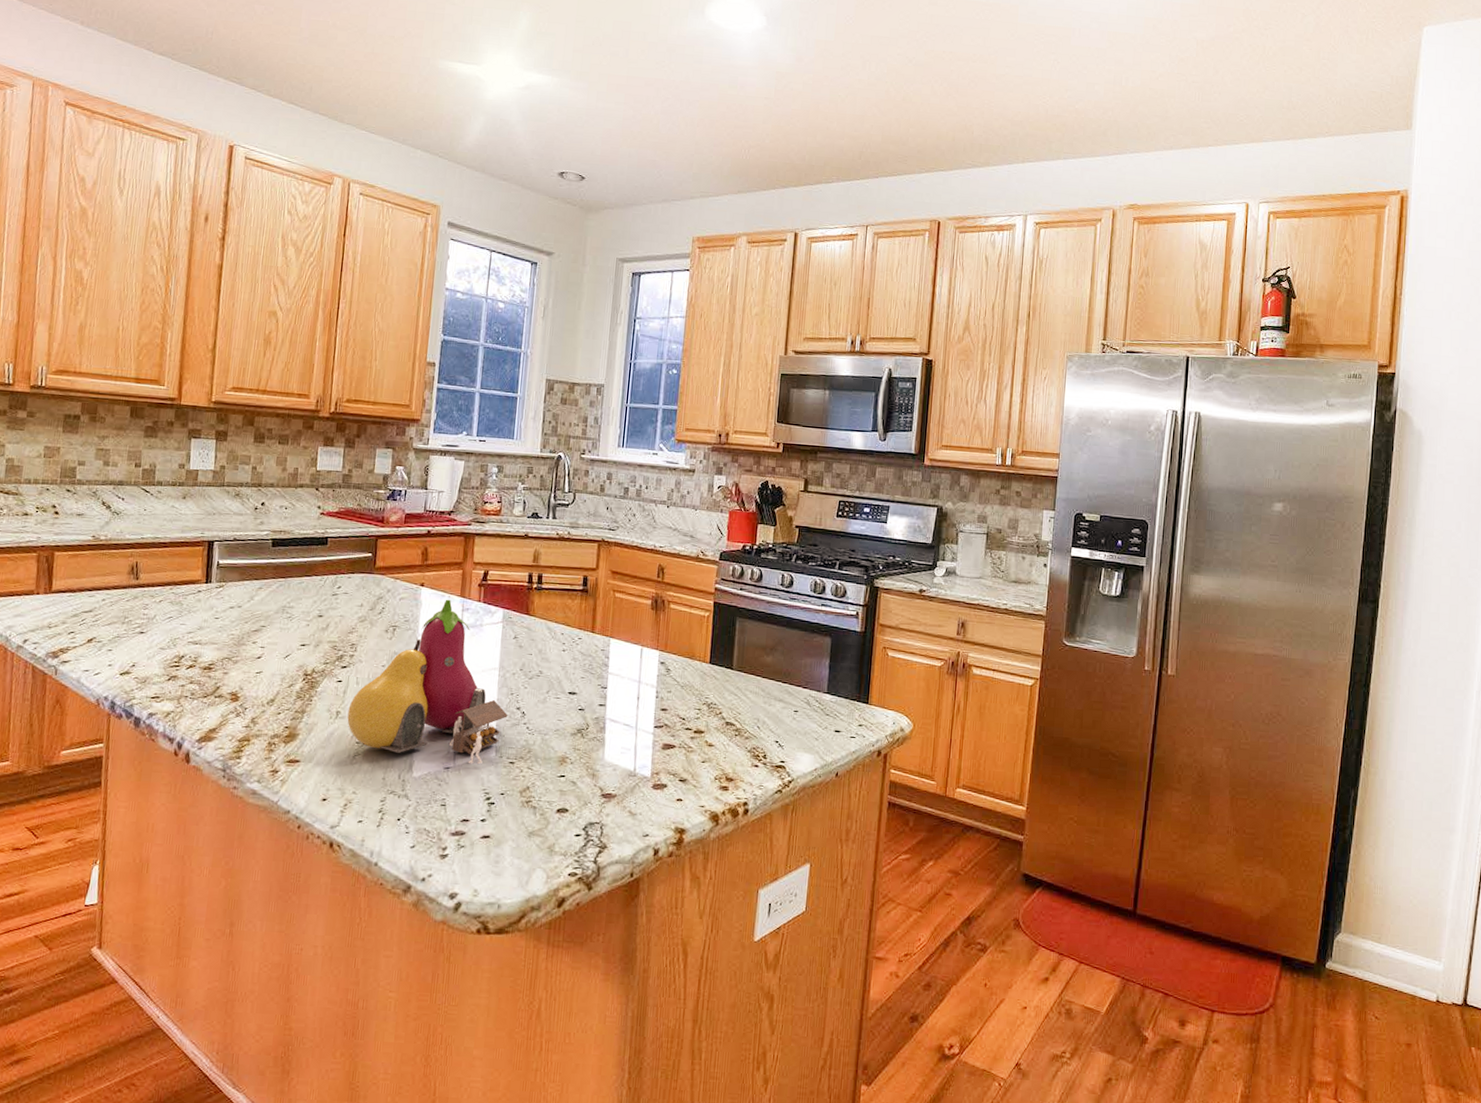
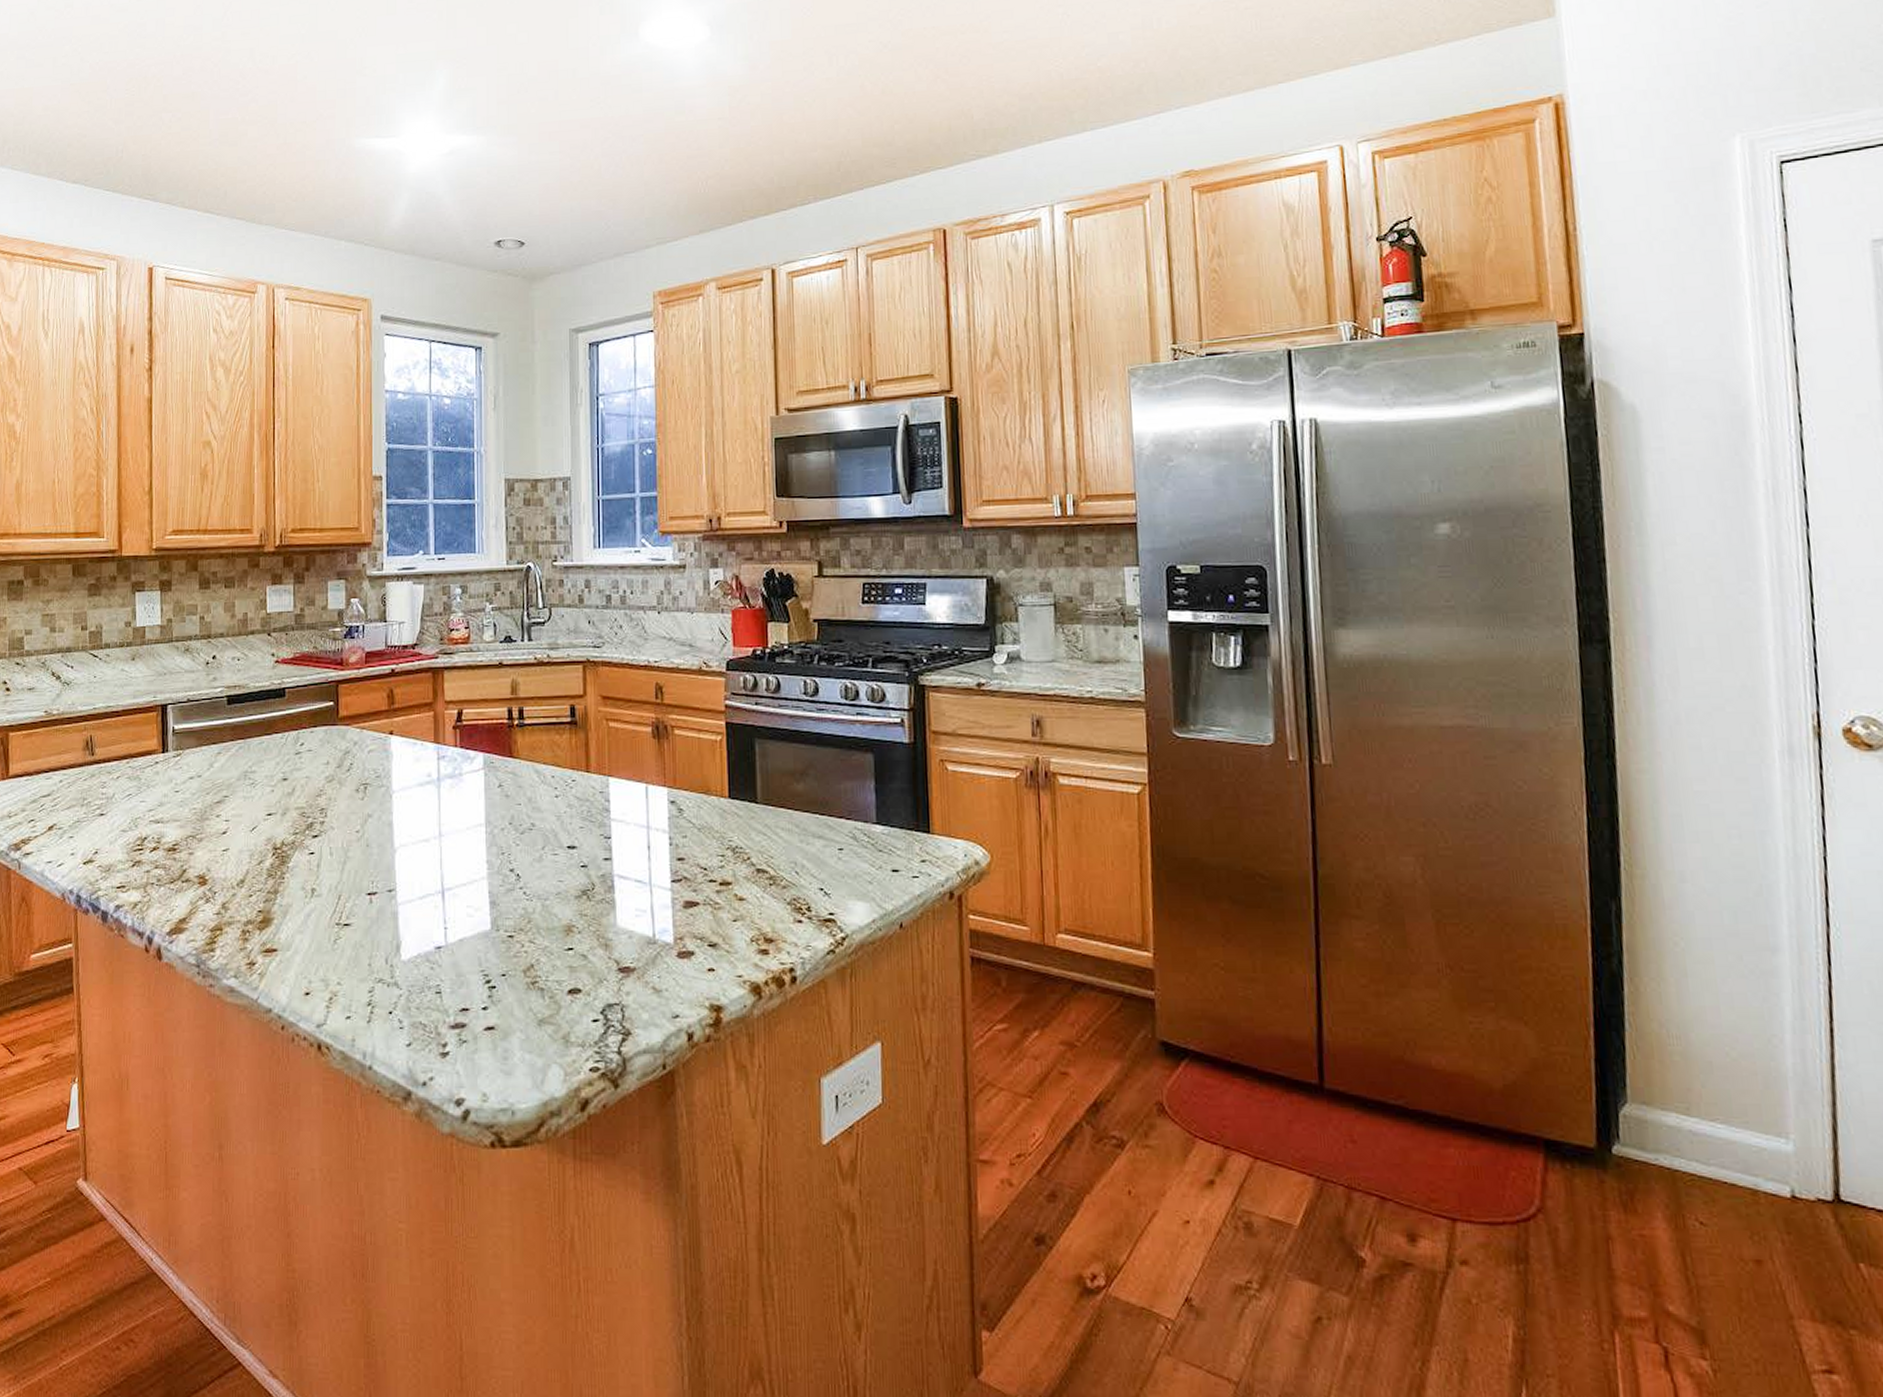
fruit: present [347,599,508,764] -> none [324,747,501,941]

